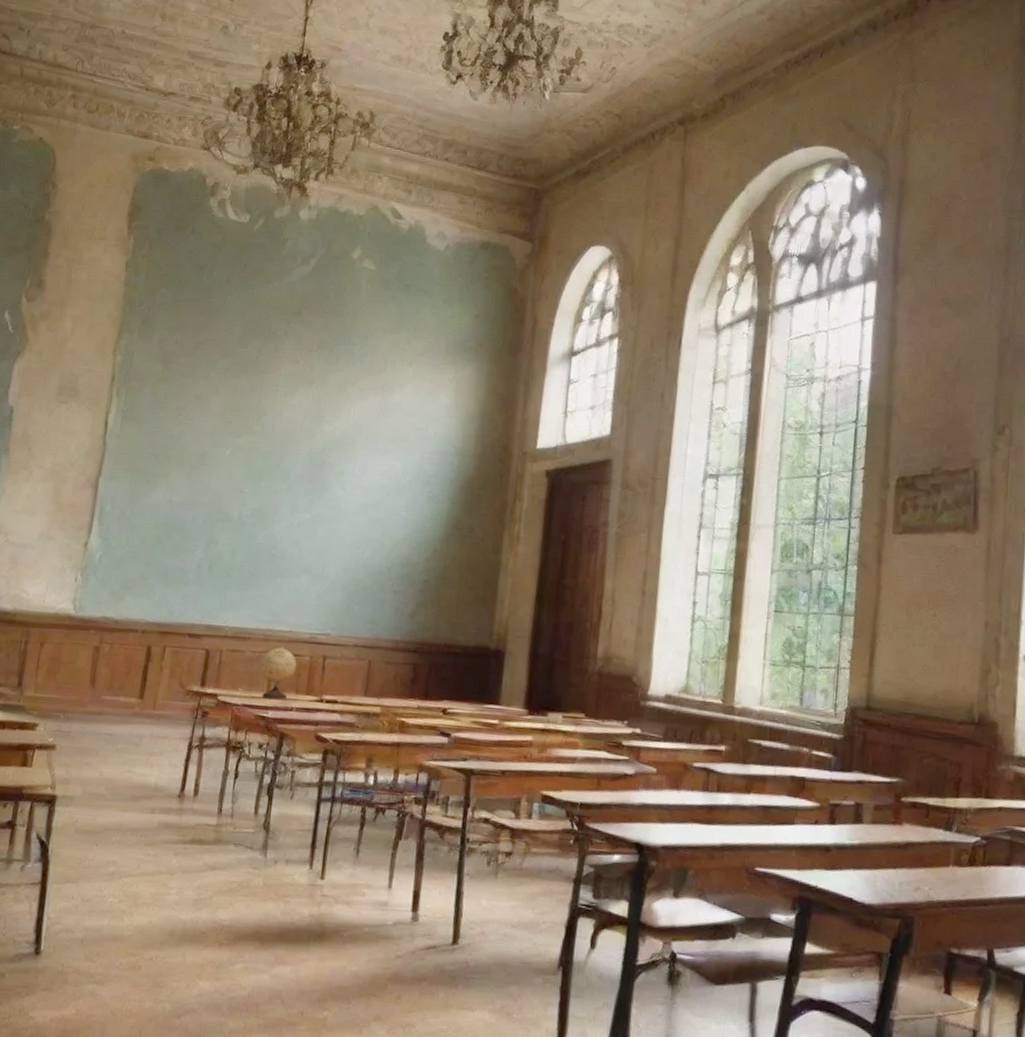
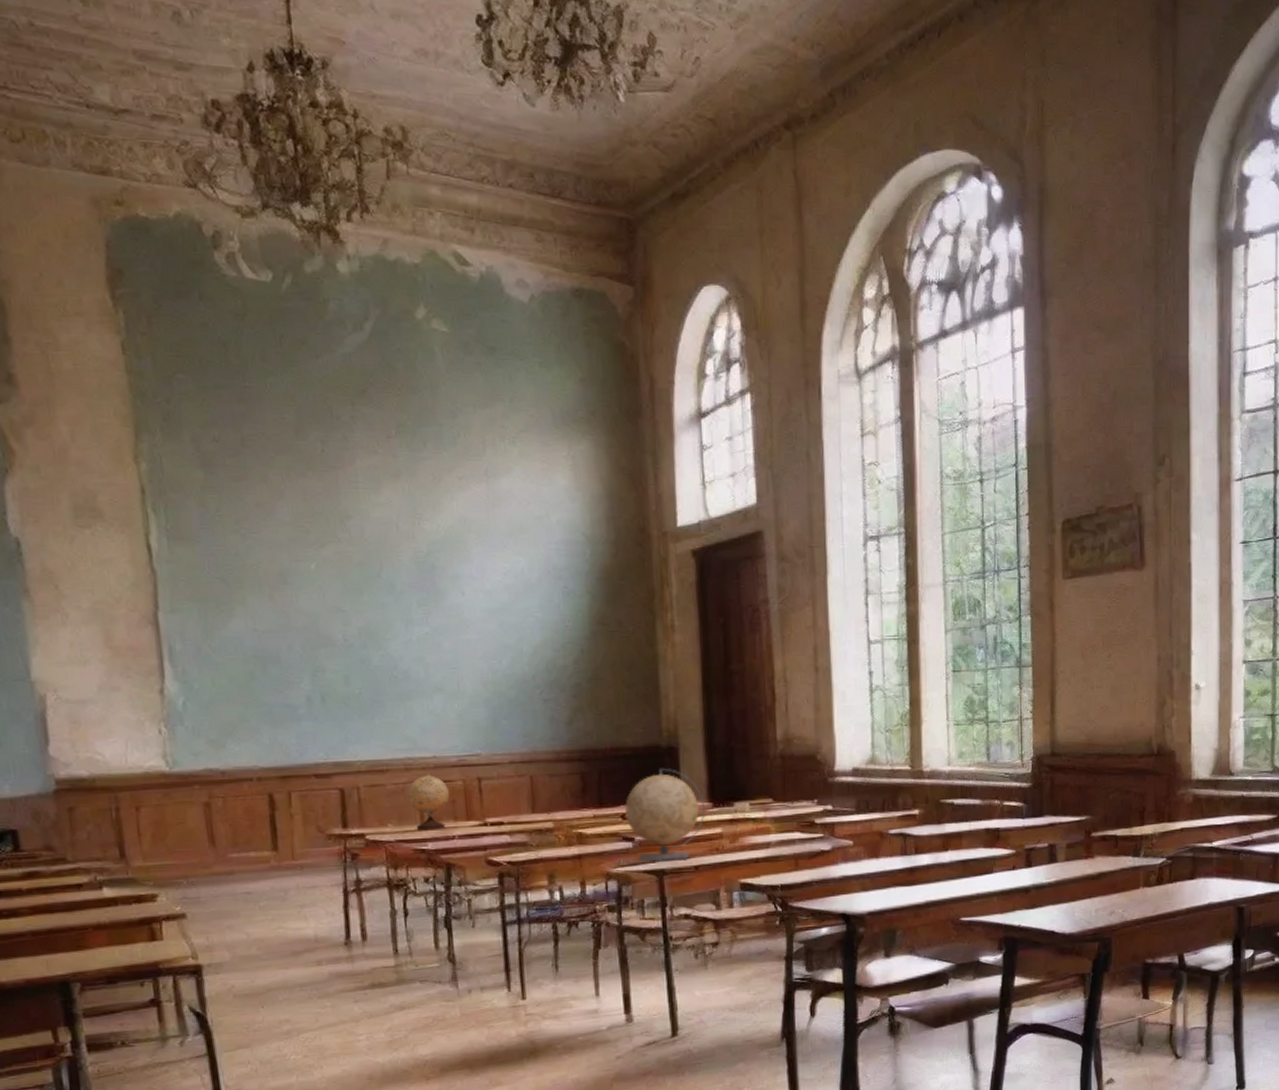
globe: none [446,669,521,763] -> present [625,768,706,861]

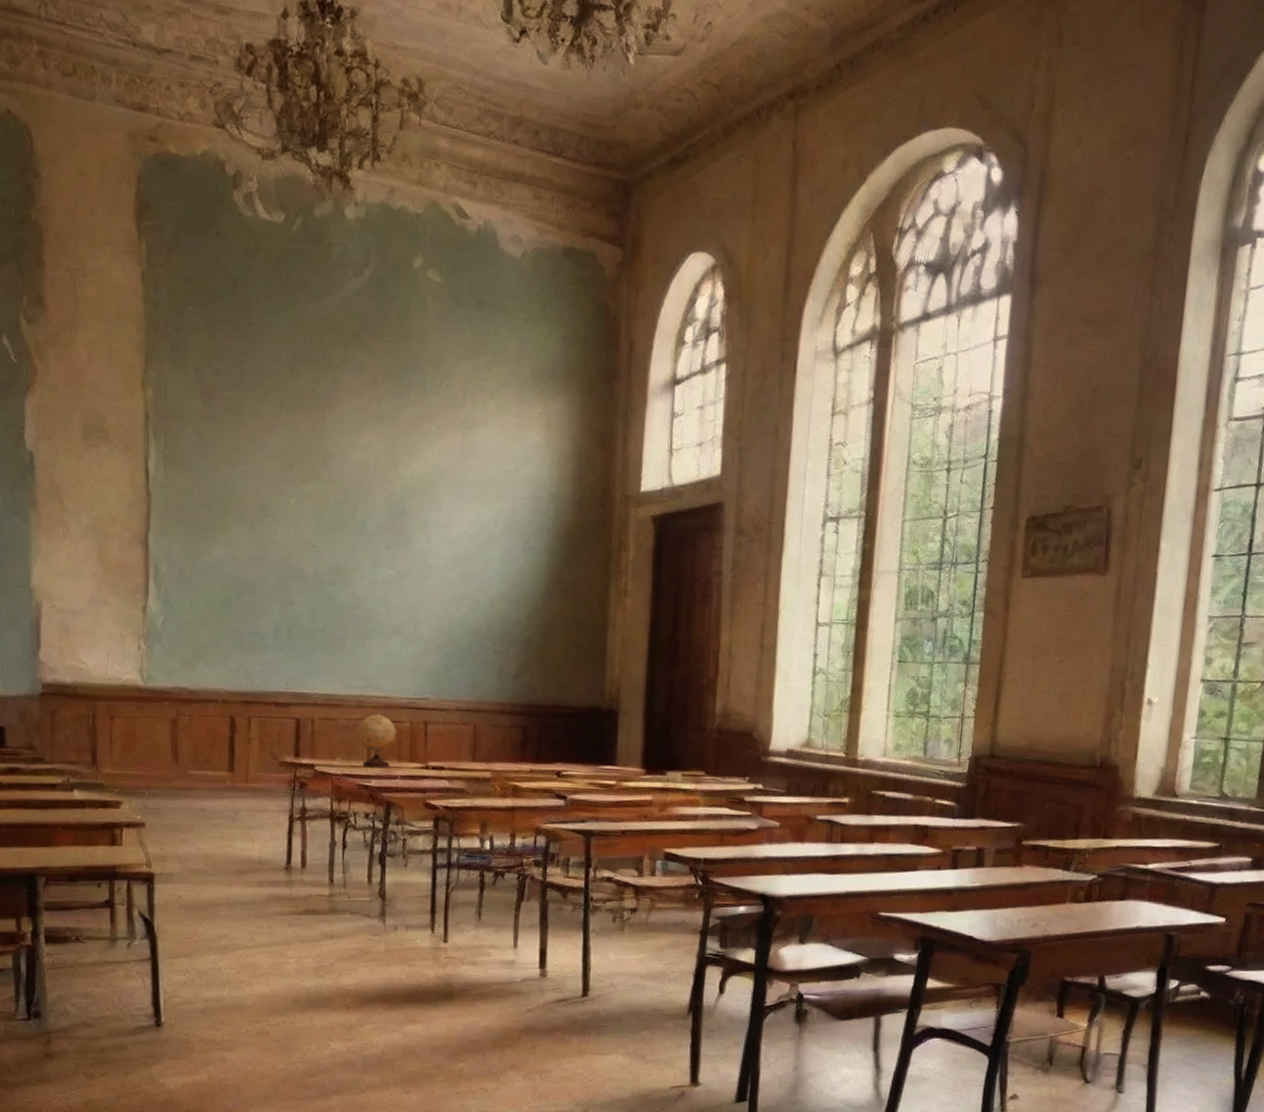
globe: present [625,768,706,861] -> none [560,729,639,824]

